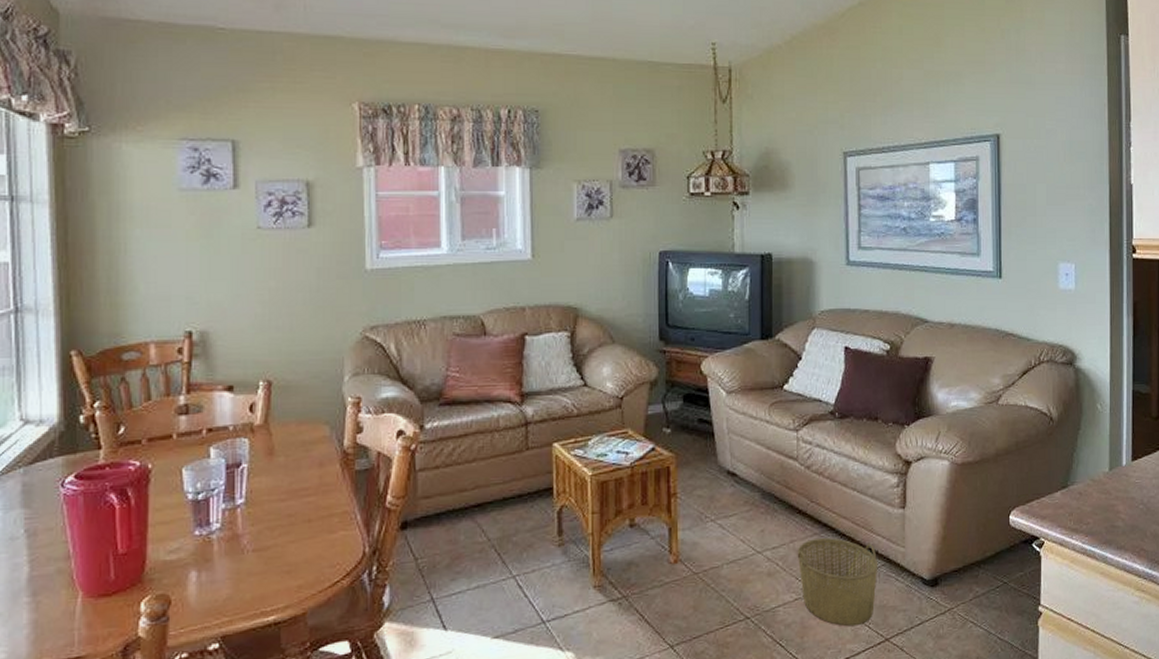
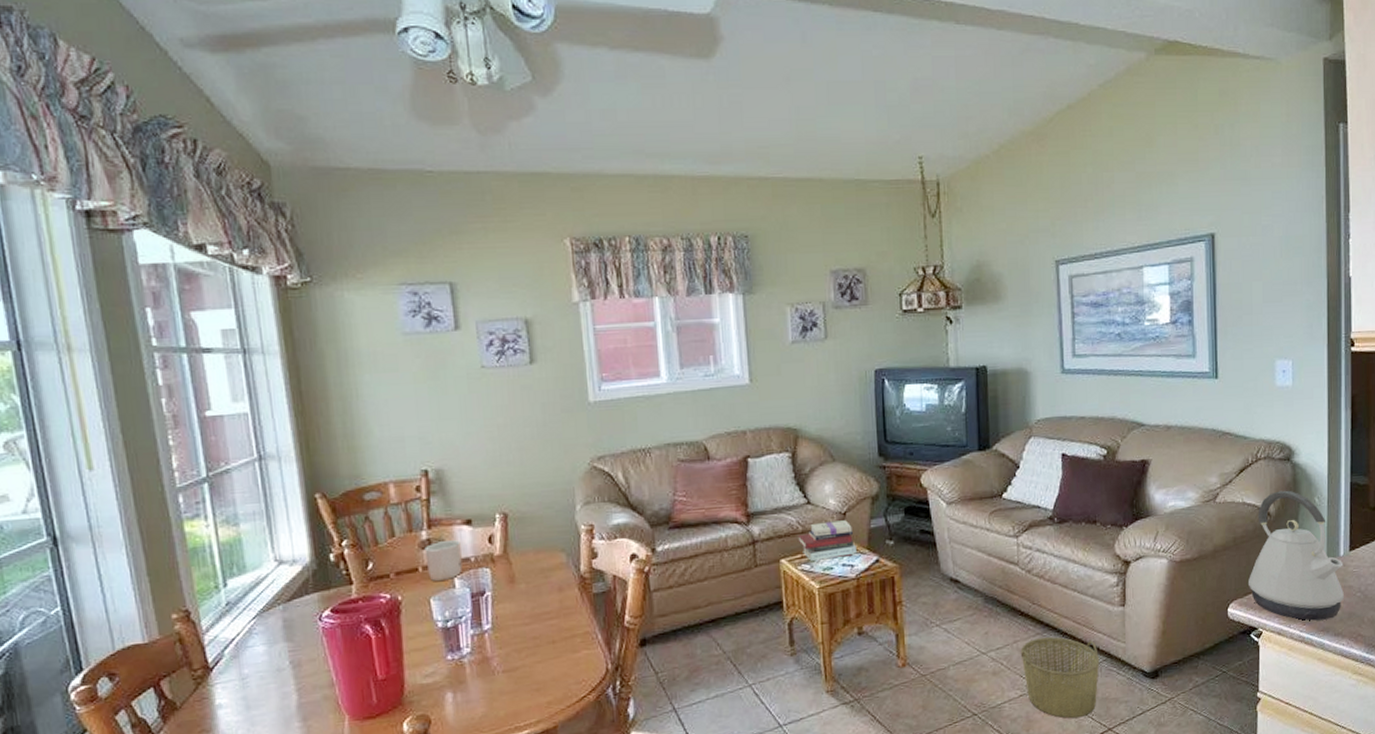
mug: none [181,407,220,451] -> present [424,540,463,582]
books: none [572,405,632,446] -> present [797,520,856,561]
kettle: none [1031,395,1127,533] -> present [1249,490,1345,621]

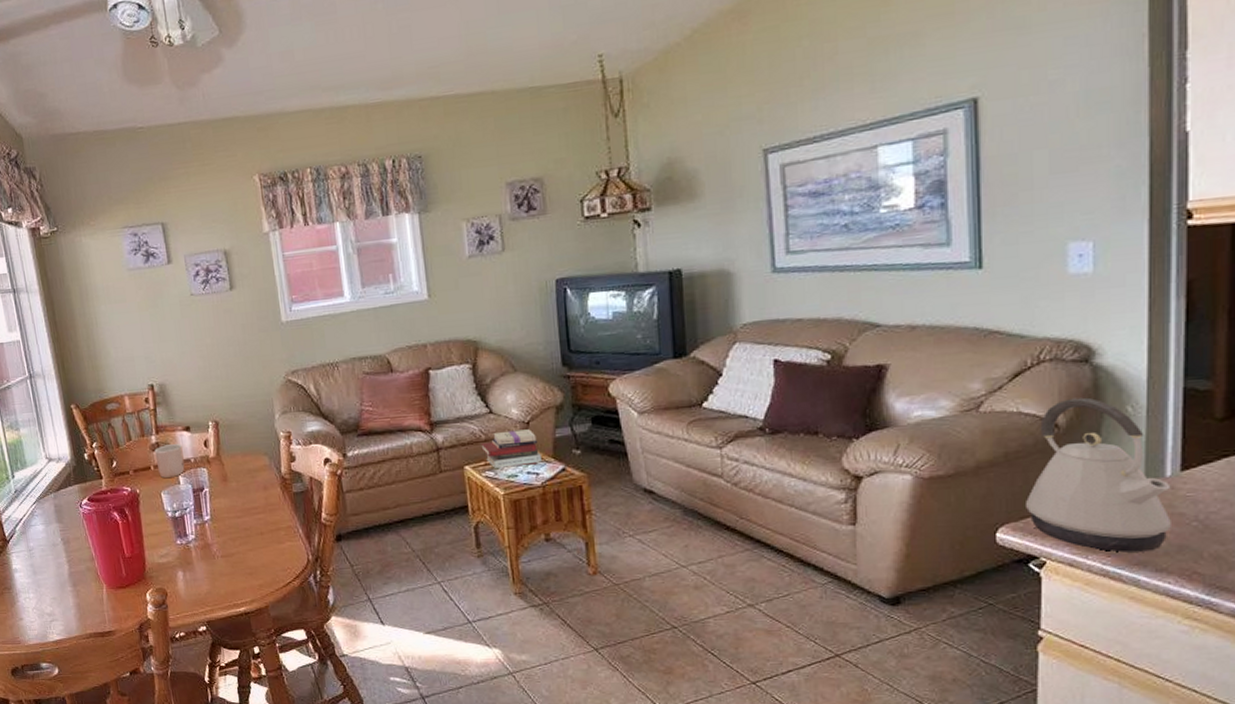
basket: present [1020,637,1100,719] -> none [726,554,824,641]

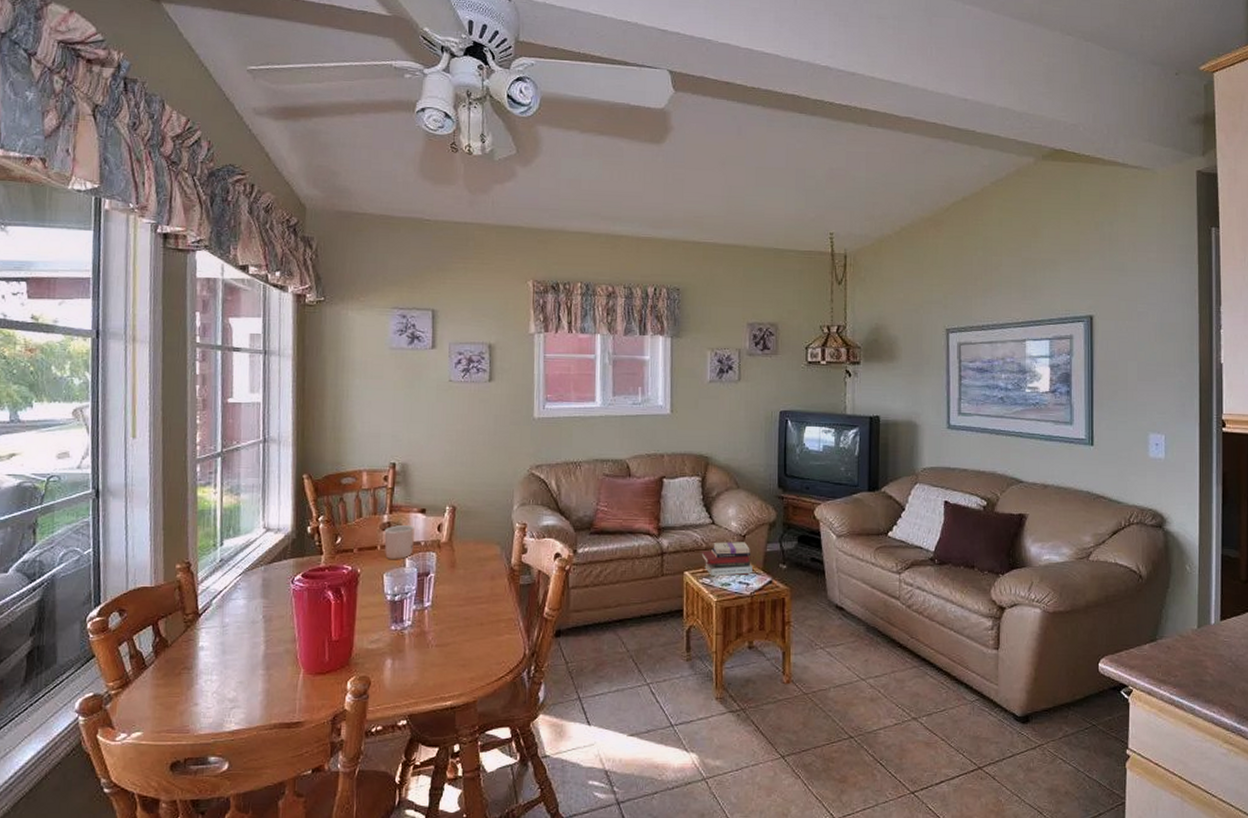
kettle: present [1026,397,1173,553] -> none [1120,555,1216,685]

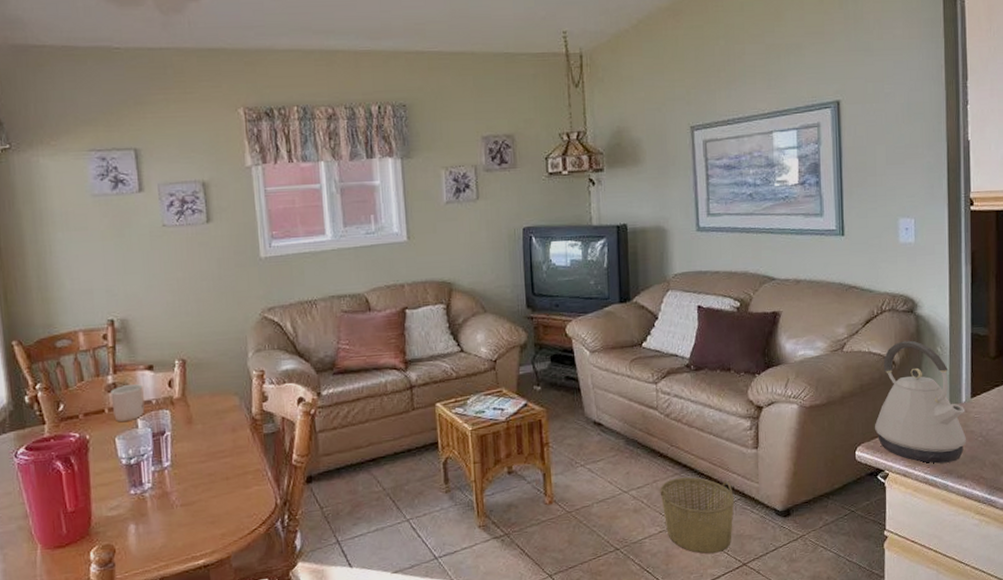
books: present [701,542,752,576] -> none [452,367,506,405]
basket: none [897,671,973,753] -> present [660,477,735,554]
kettle: none [1120,555,1216,685] -> present [875,340,967,464]

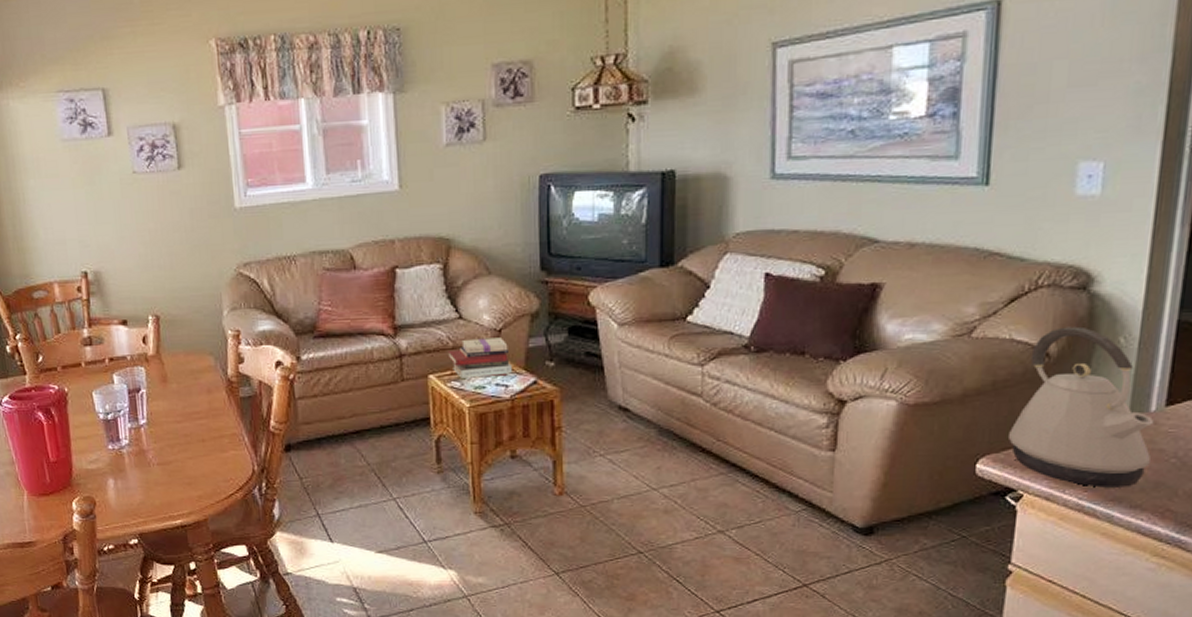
mug: present [110,384,145,422] -> none [86,339,120,377]
books: none [452,367,506,405] -> present [447,338,512,378]
basket: present [660,477,735,554] -> none [699,478,798,569]

